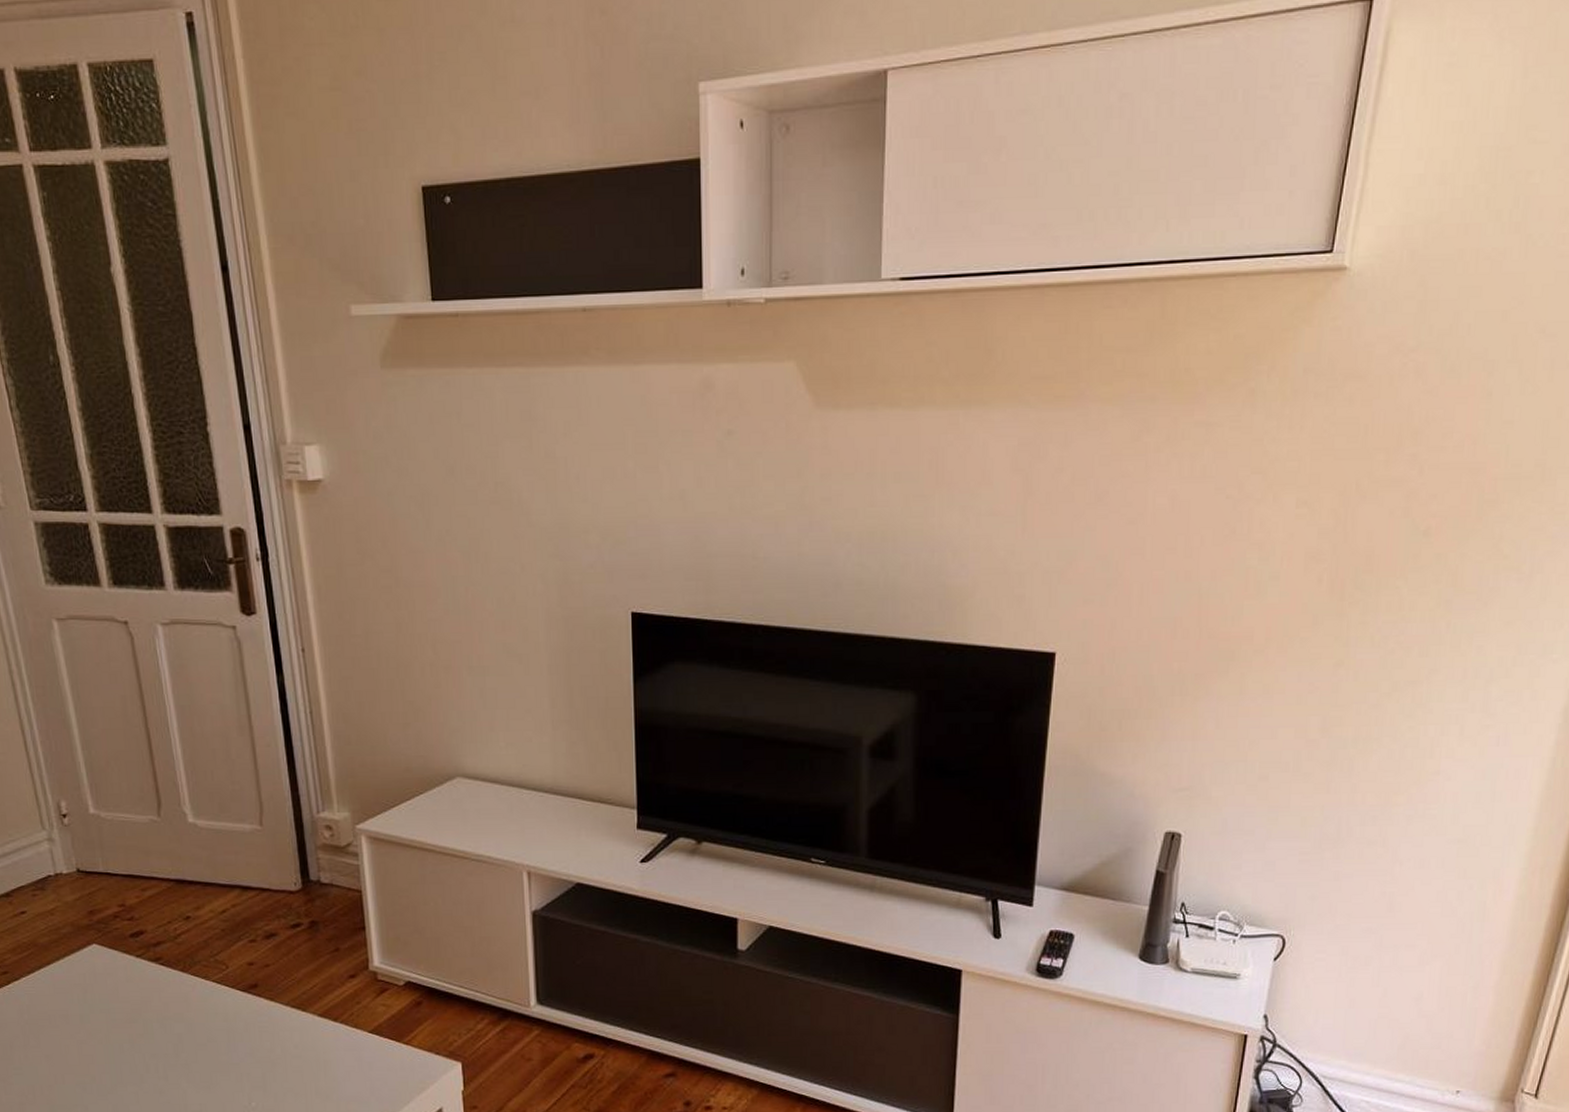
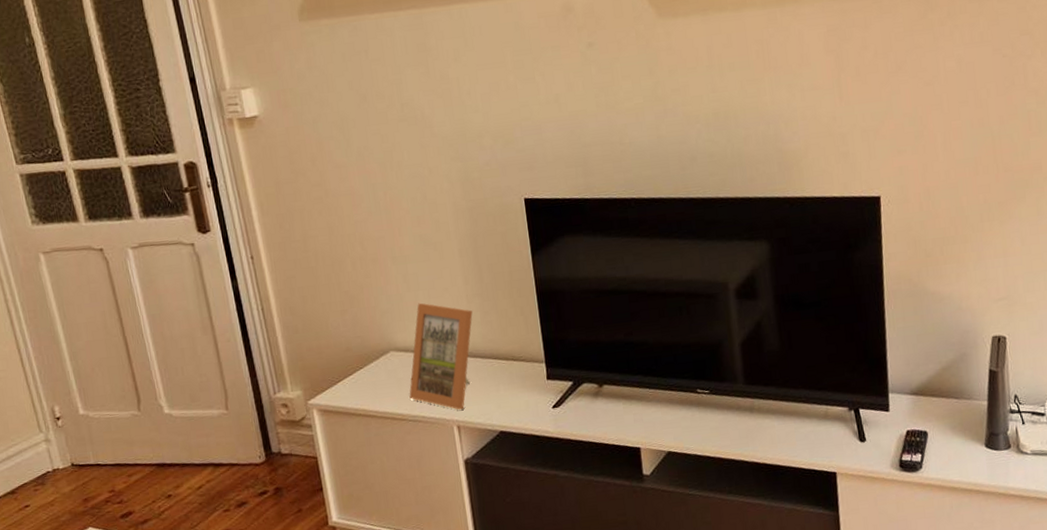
picture frame: none [474,724,557,854] -> present [409,303,473,410]

